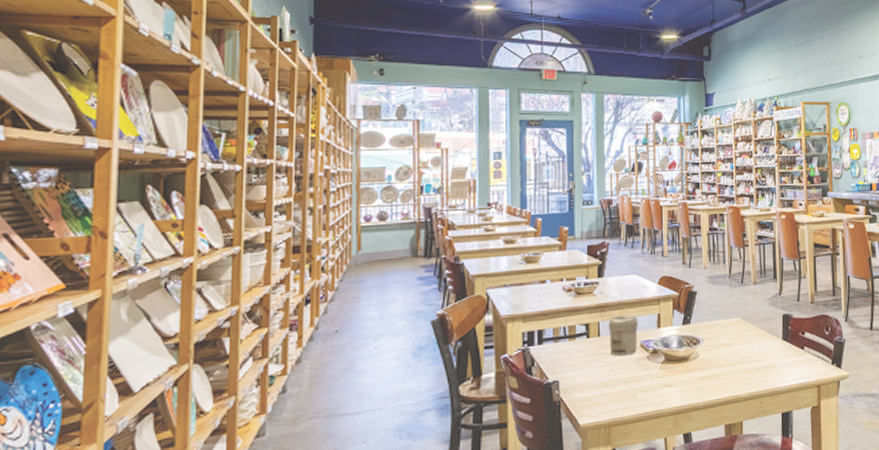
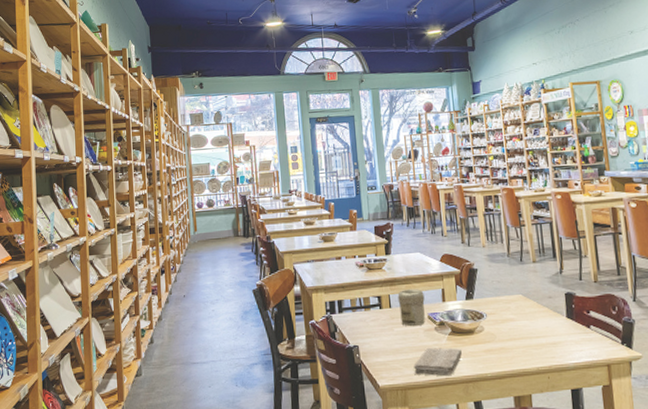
washcloth: none [621,377,674,410] -> present [414,347,462,377]

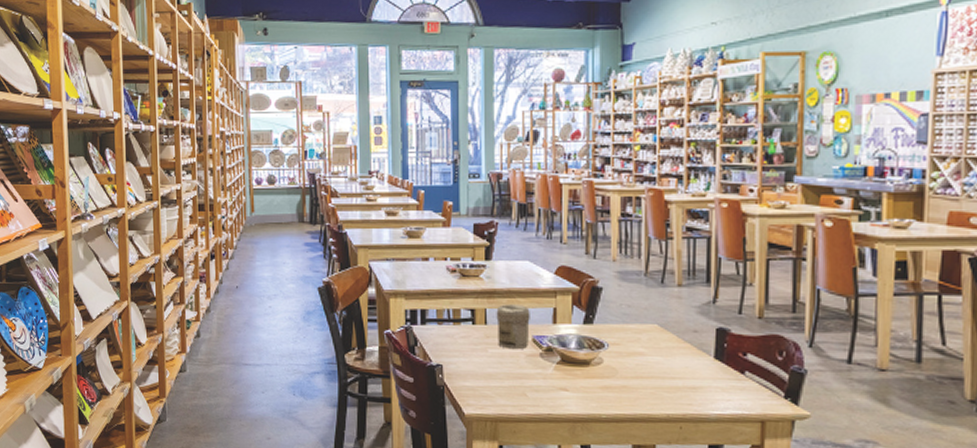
washcloth: present [414,347,462,377] -> none [509,375,571,412]

